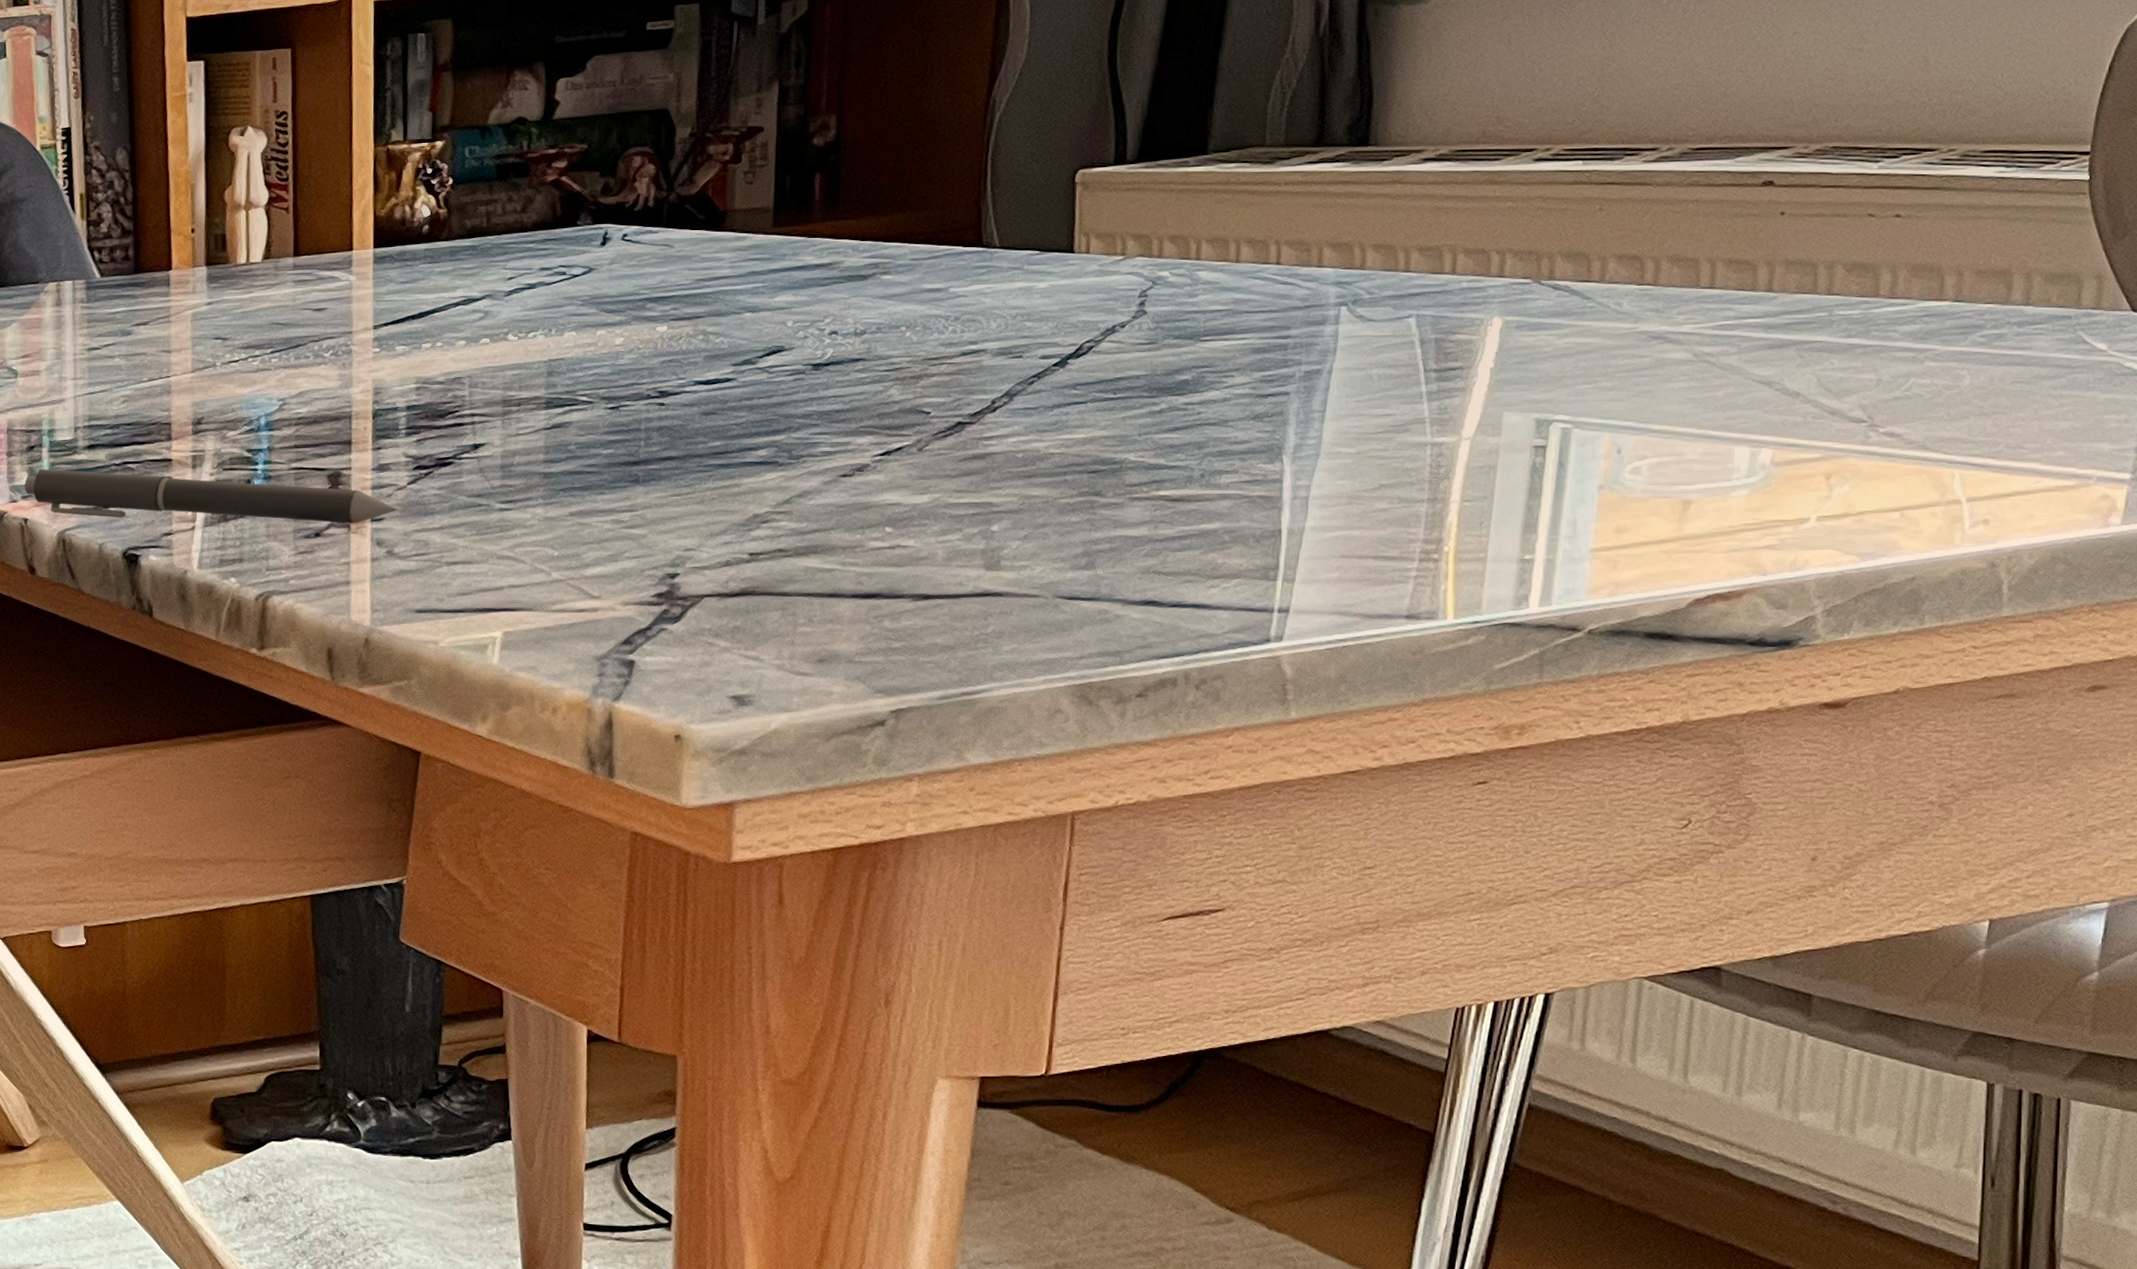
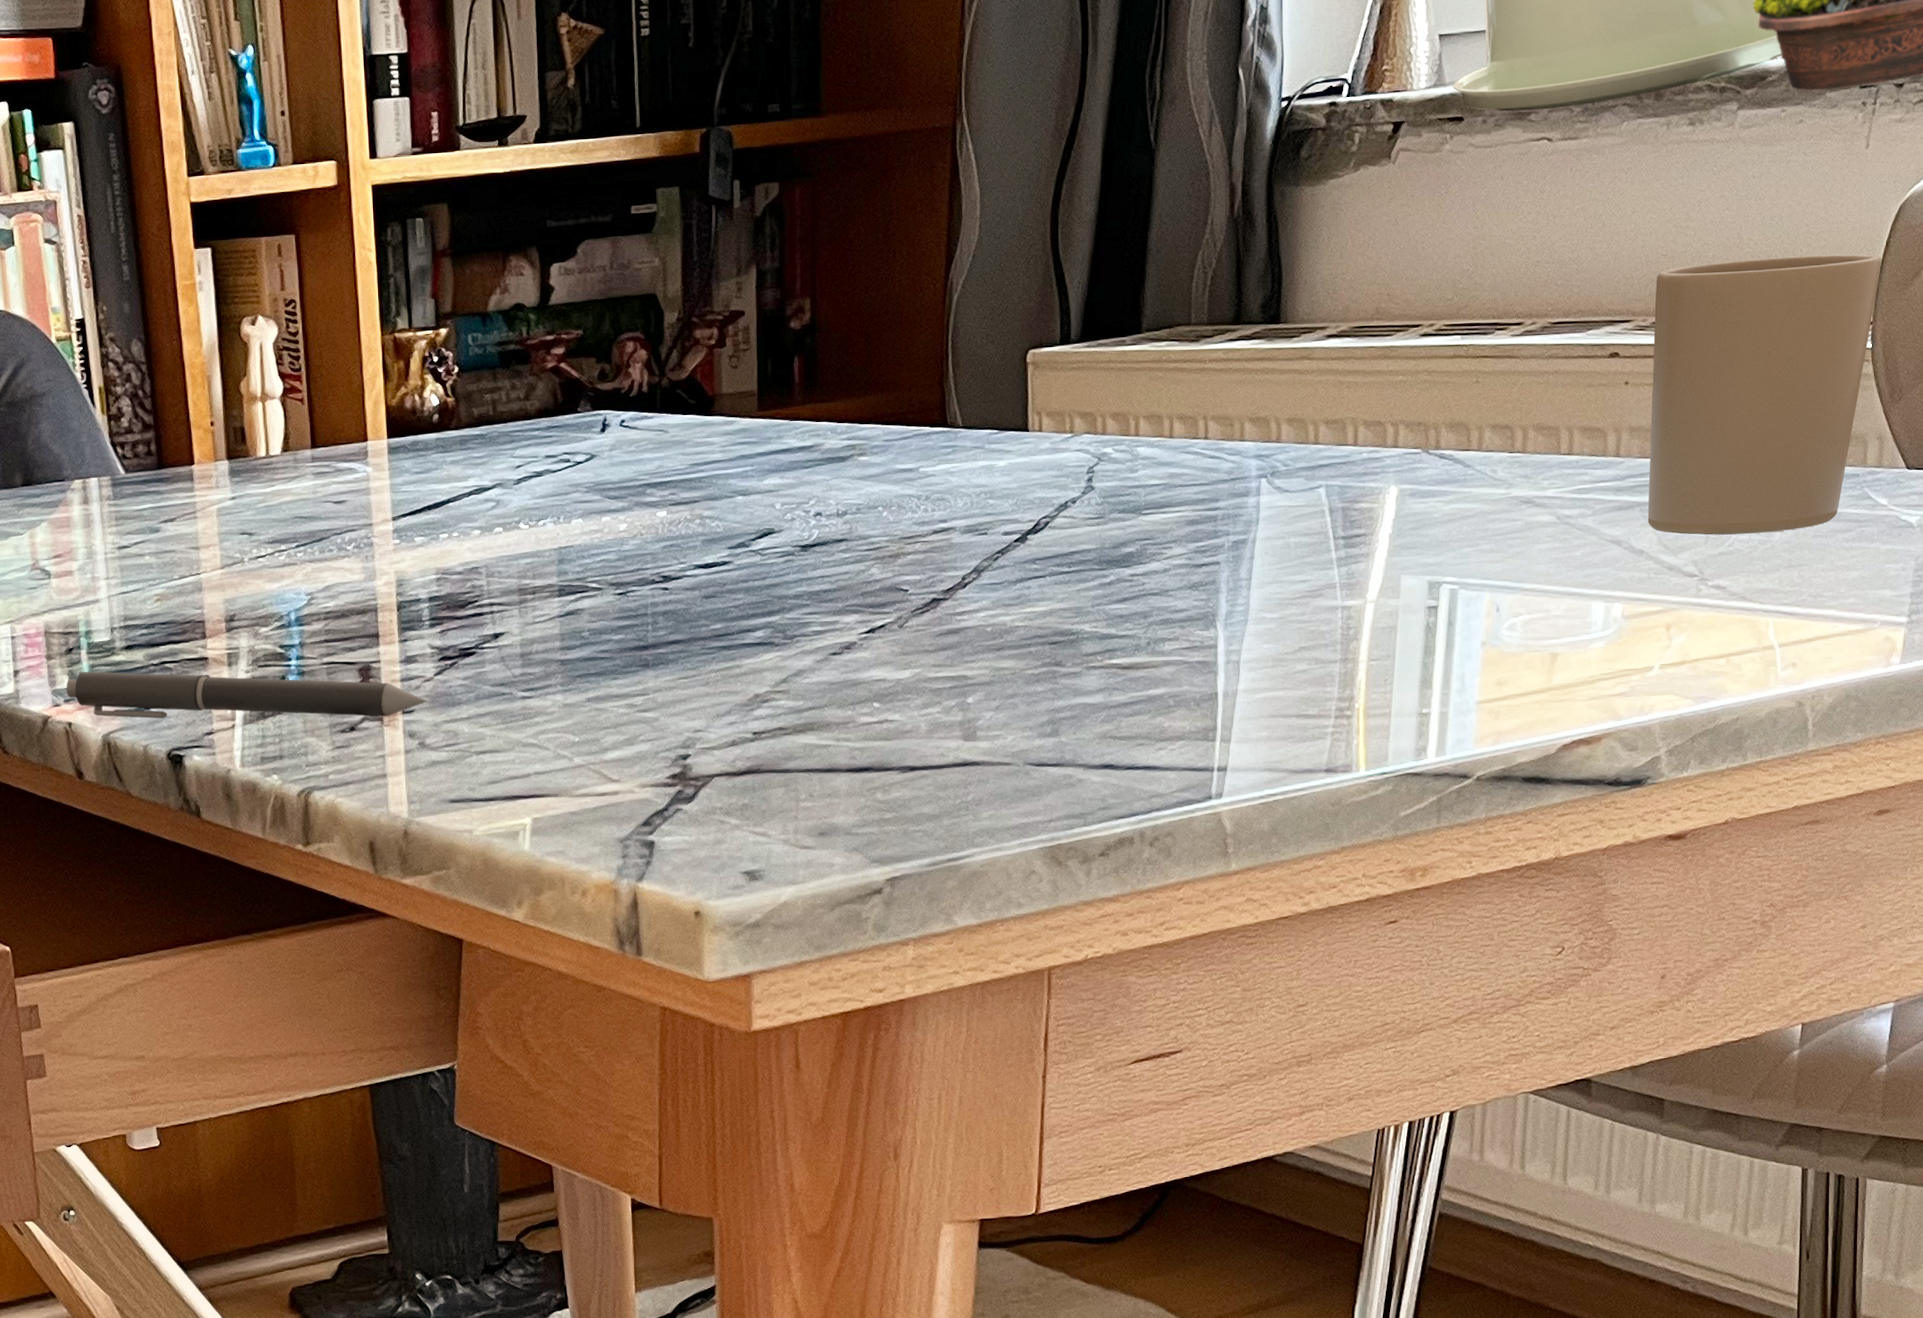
mug: none [1805,78,2103,378] -> present [1647,253,1881,535]

